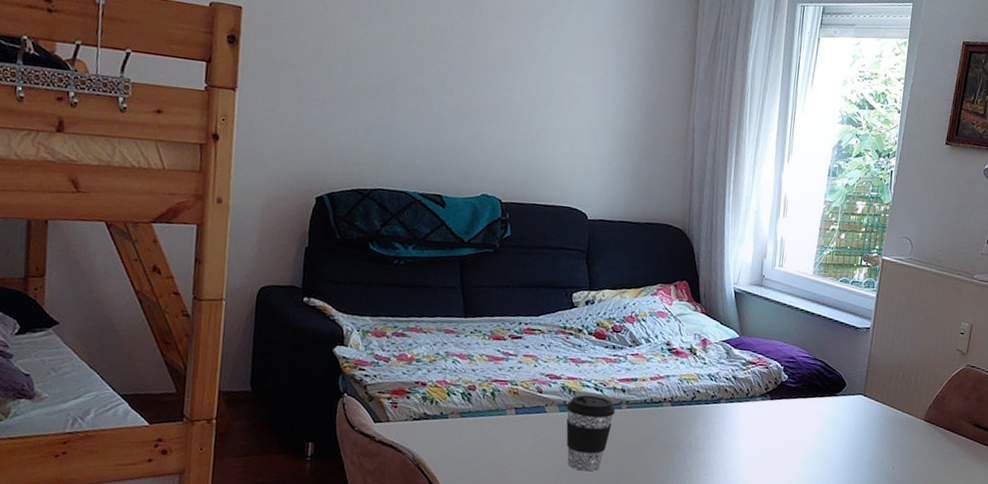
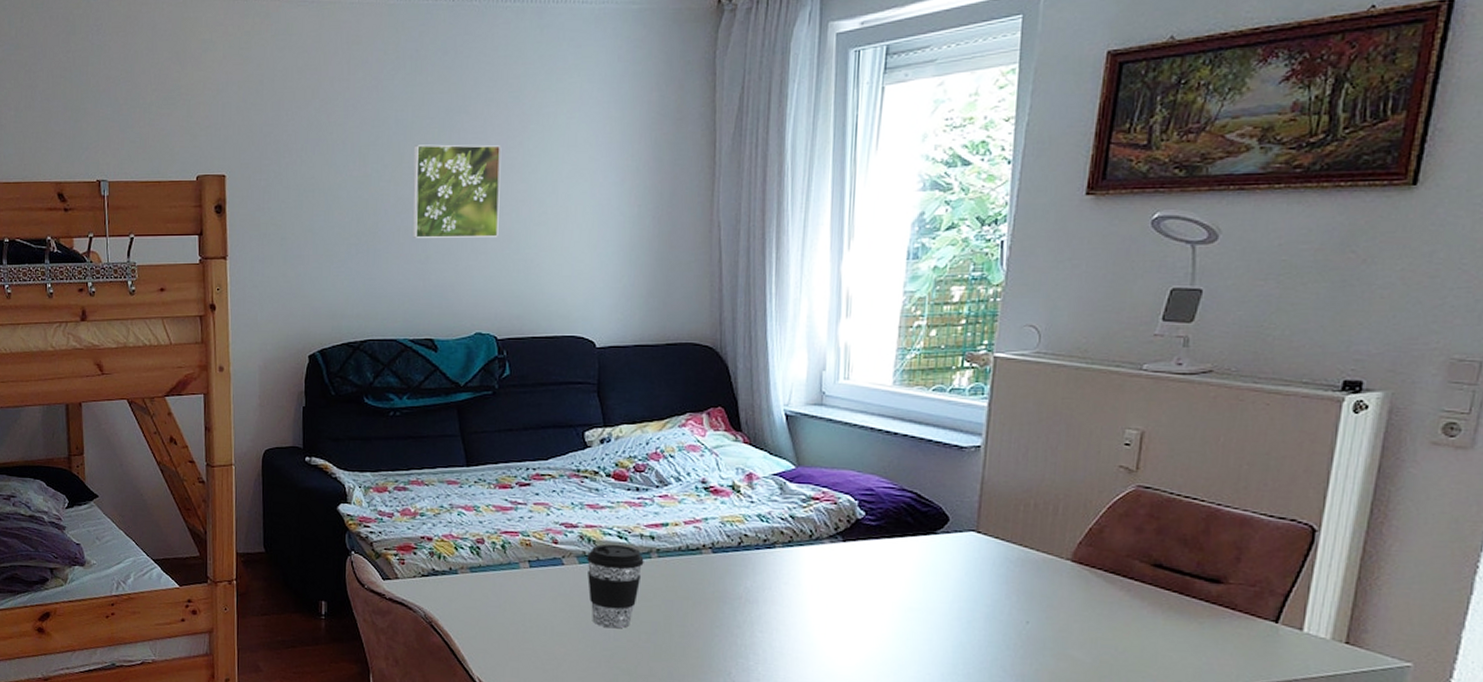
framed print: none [430,13,518,110] -> present [412,144,502,238]

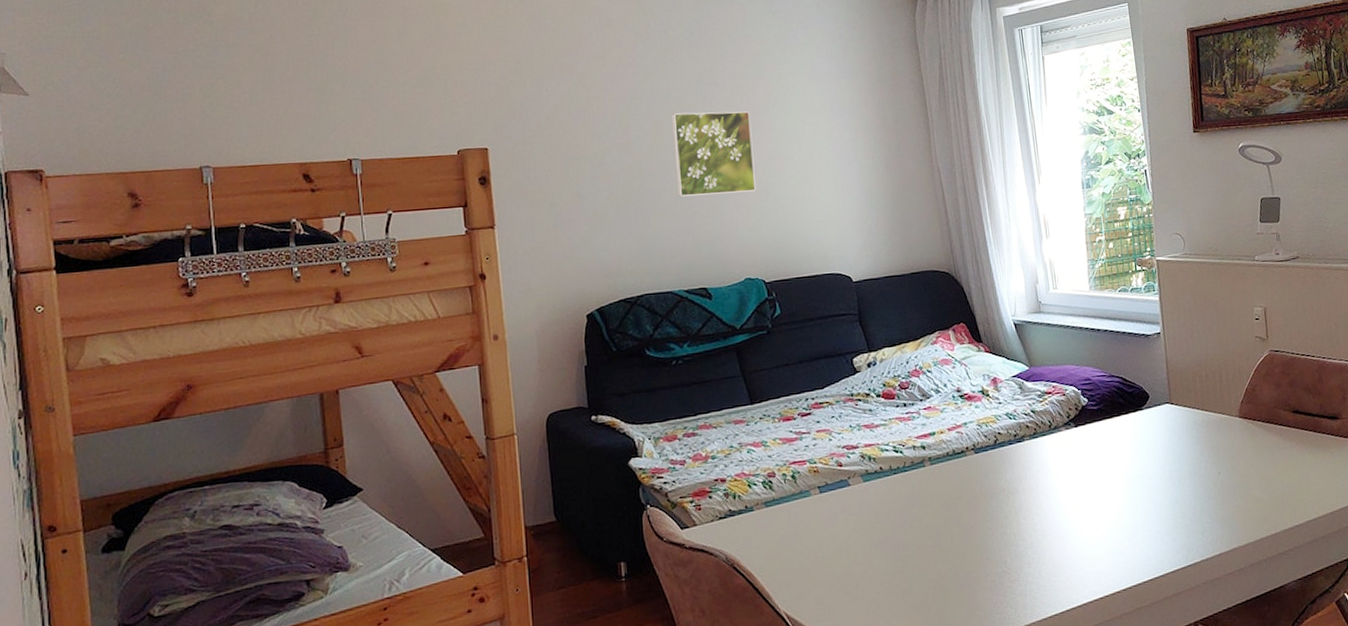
coffee cup: present [587,544,644,629] -> none [870,458,920,540]

